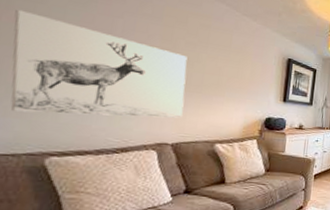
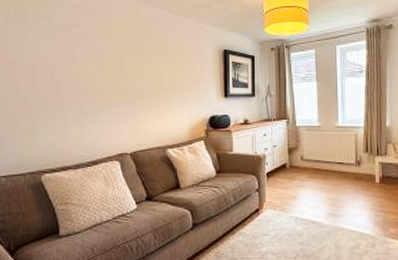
wall art: present [10,9,188,119] -> none [10,52,136,138]

